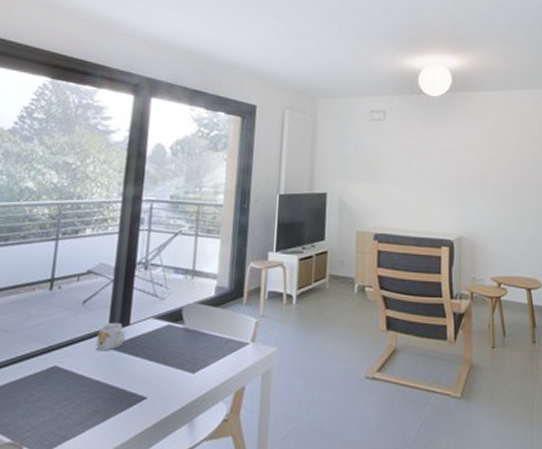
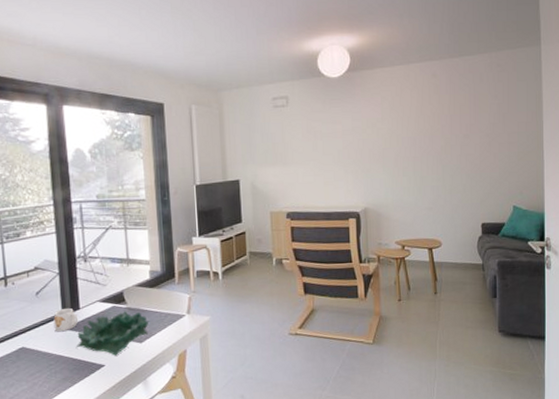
decorative bowl: none [118,331,207,387] -> present [77,310,149,356]

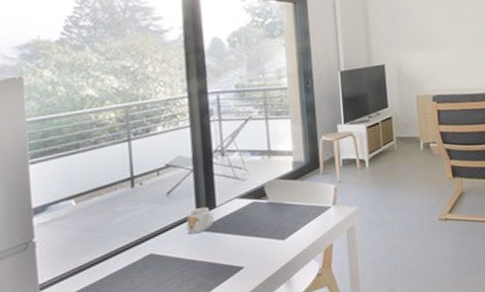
decorative bowl: present [77,310,149,356] -> none [212,205,293,256]

